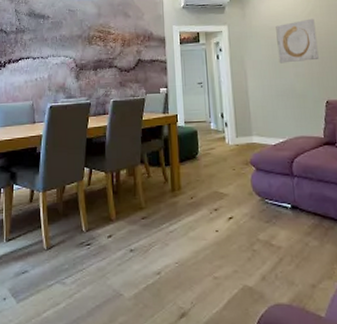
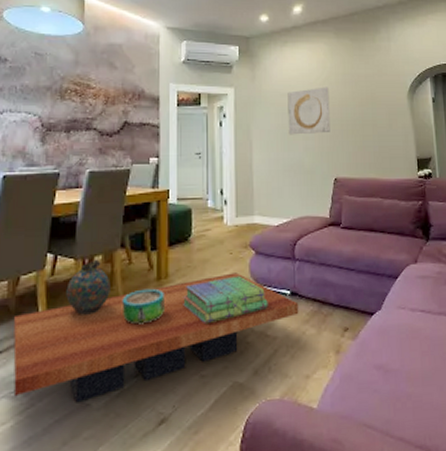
coffee table: none [63,186,301,293] -> present [13,272,299,403]
snuff bottle: none [100,173,134,219] -> present [66,259,111,315]
decorative bowl: none [144,198,179,229] -> present [122,288,164,325]
stack of books: none [194,189,271,232] -> present [183,275,268,325]

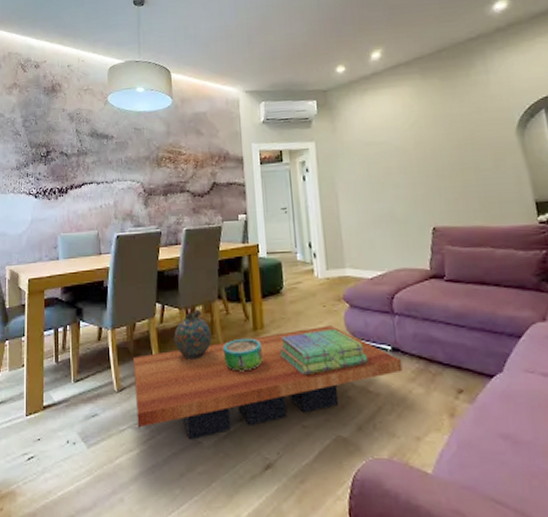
wall art: present [287,87,330,135] -> none [372,131,424,185]

